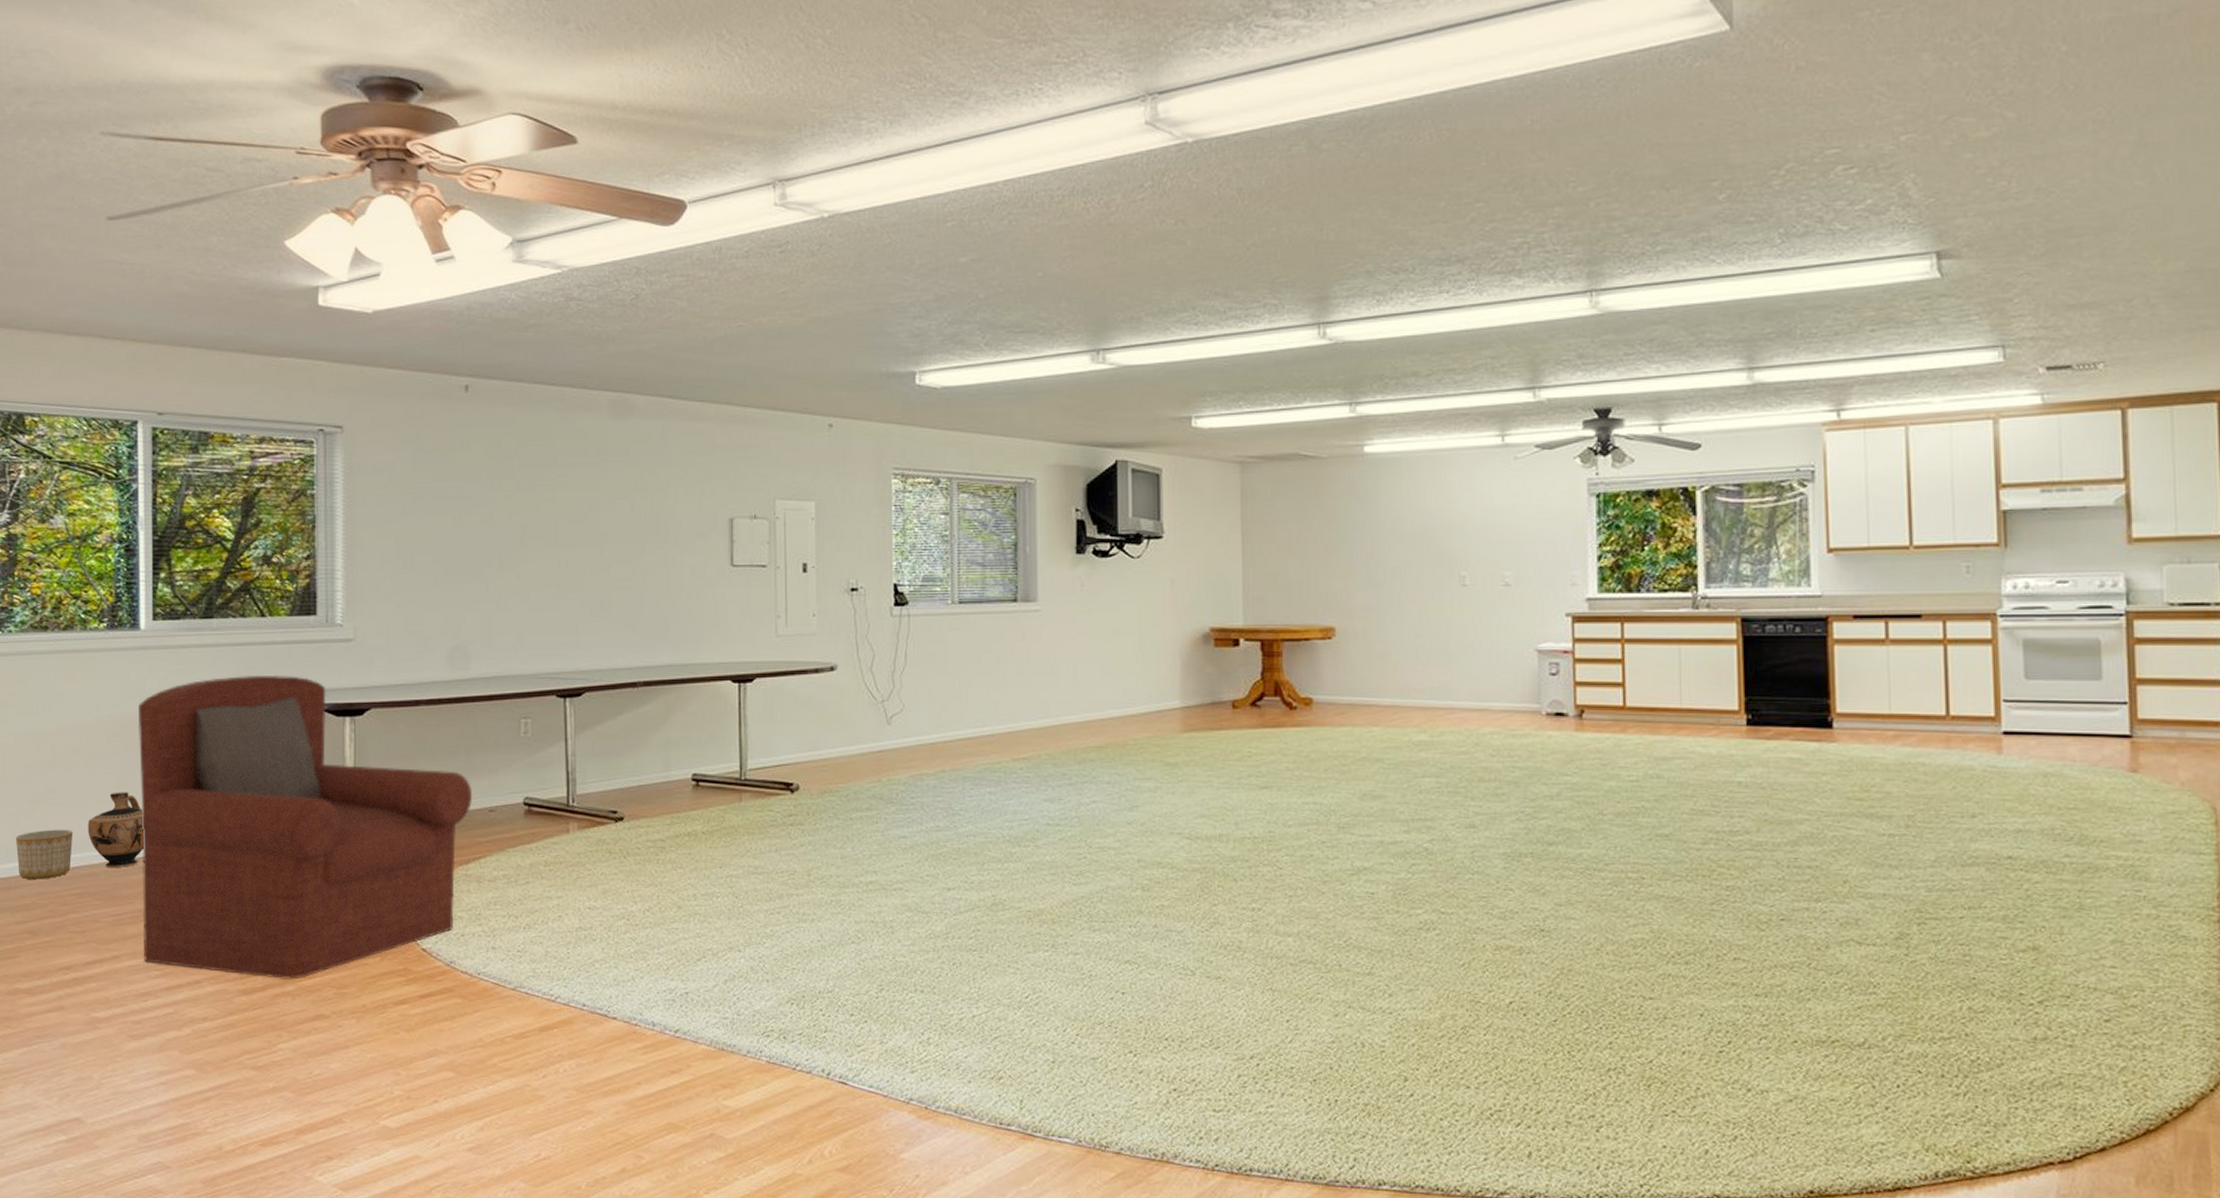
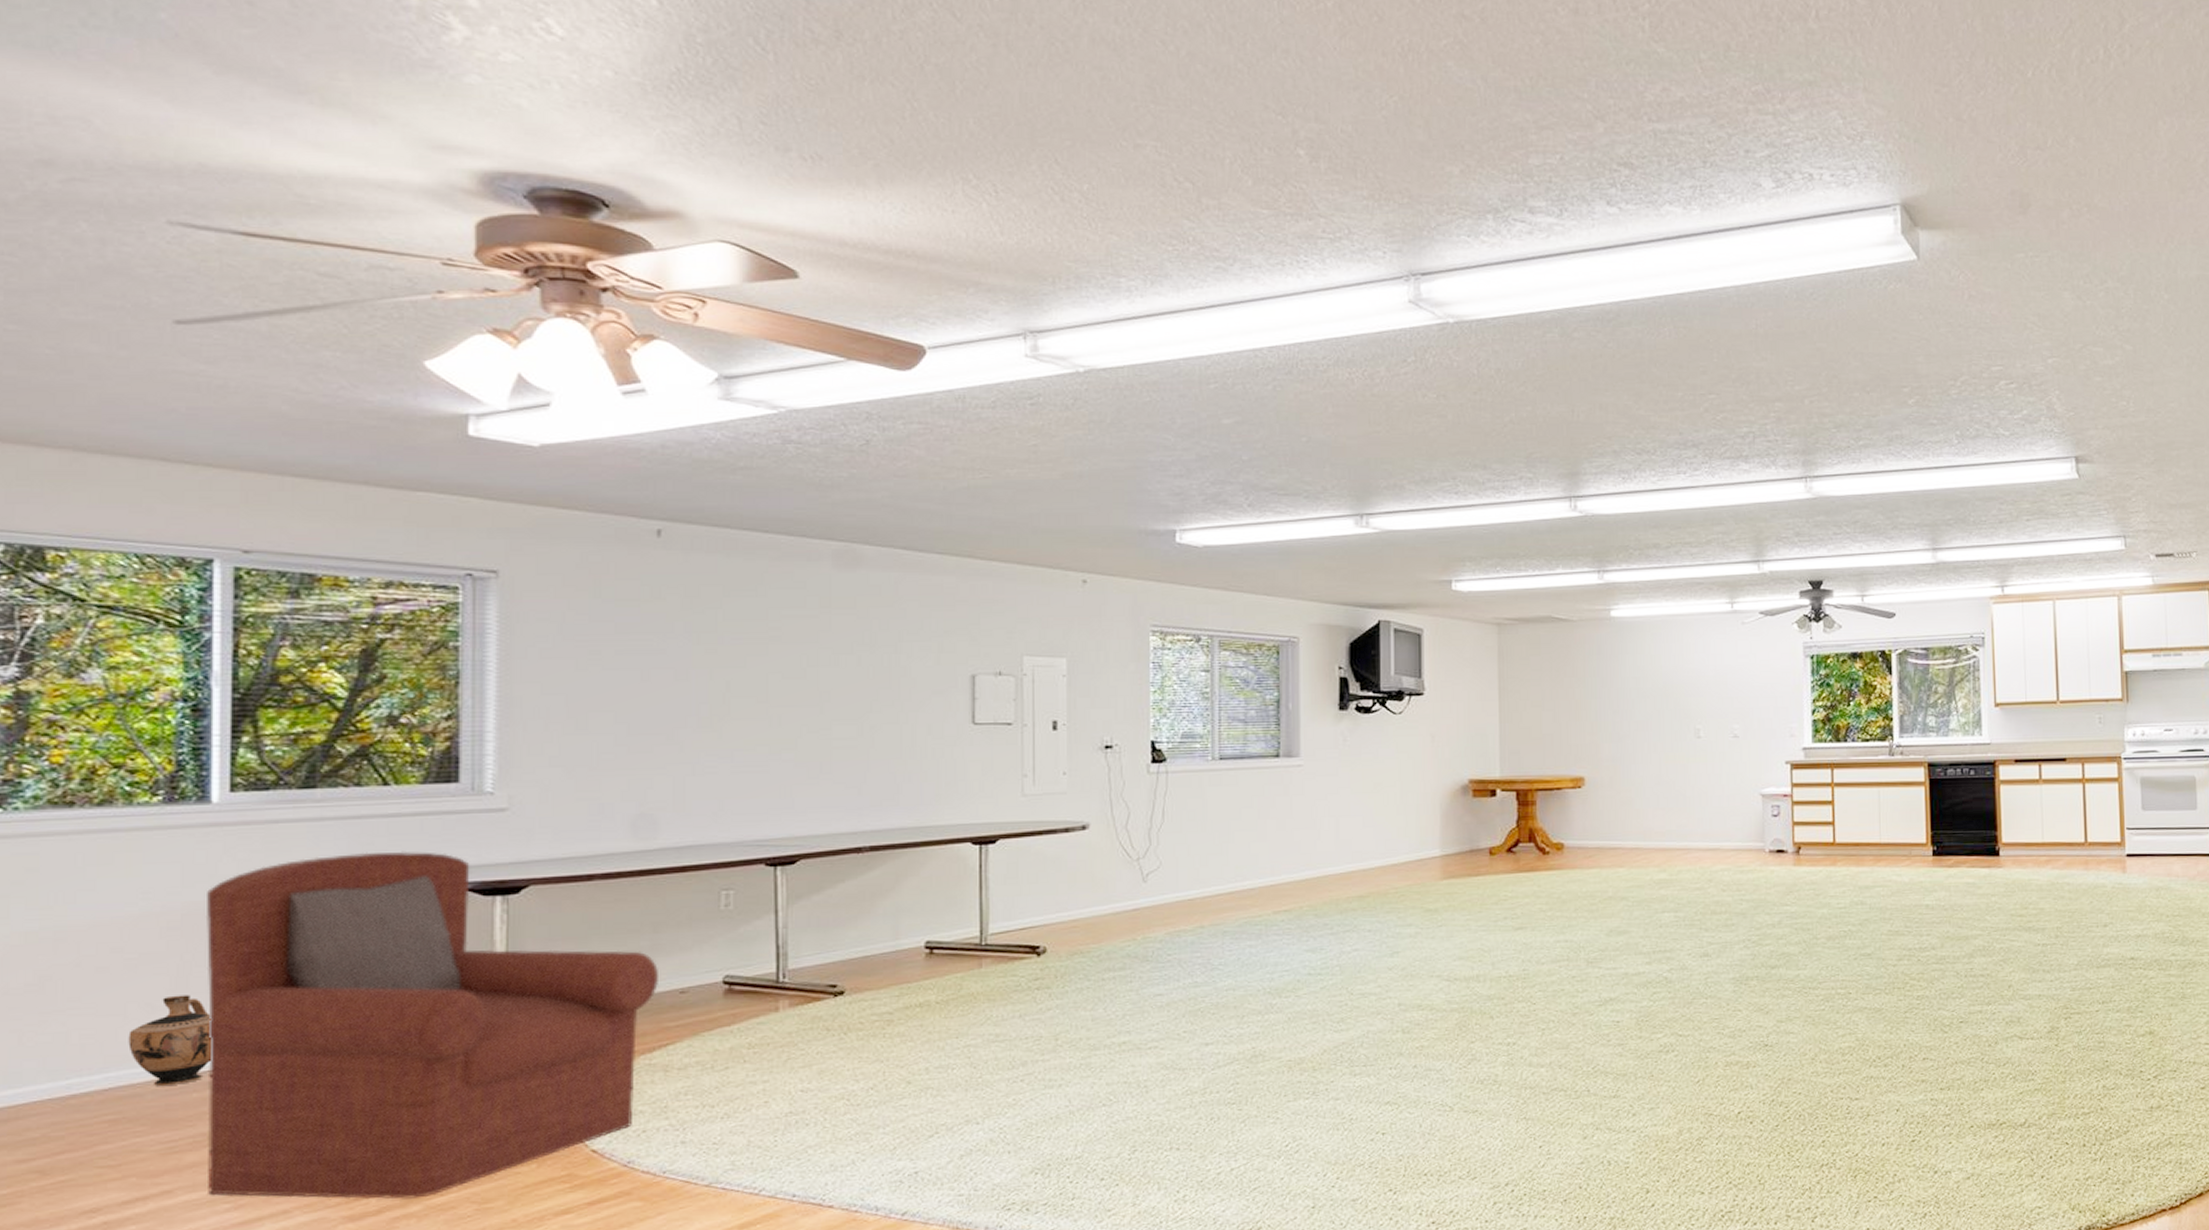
planter: present [16,829,74,879] -> none [19,1044,107,1108]

